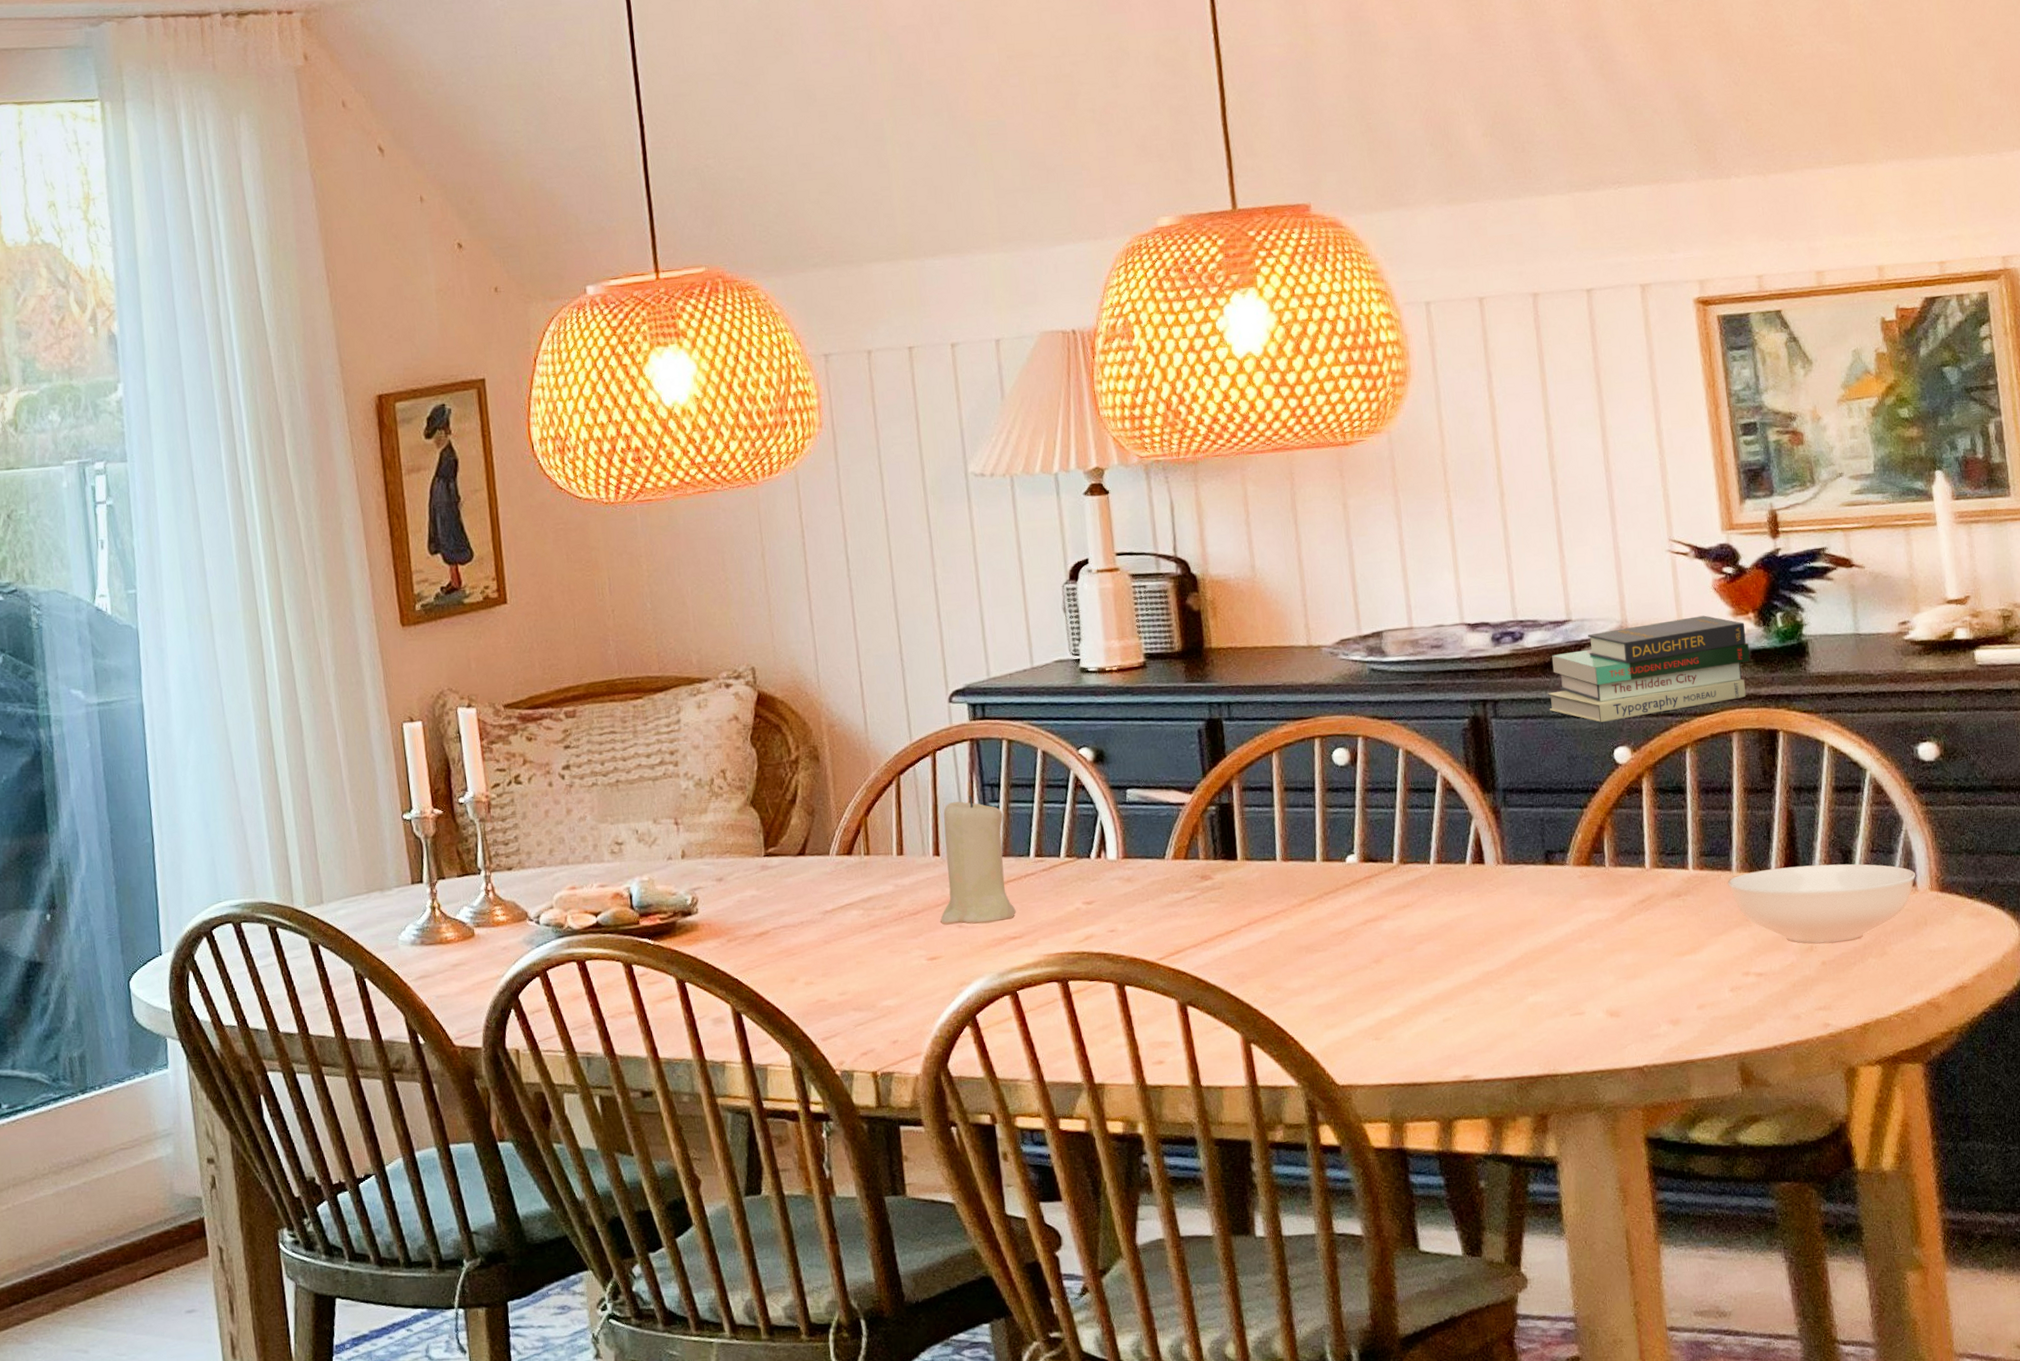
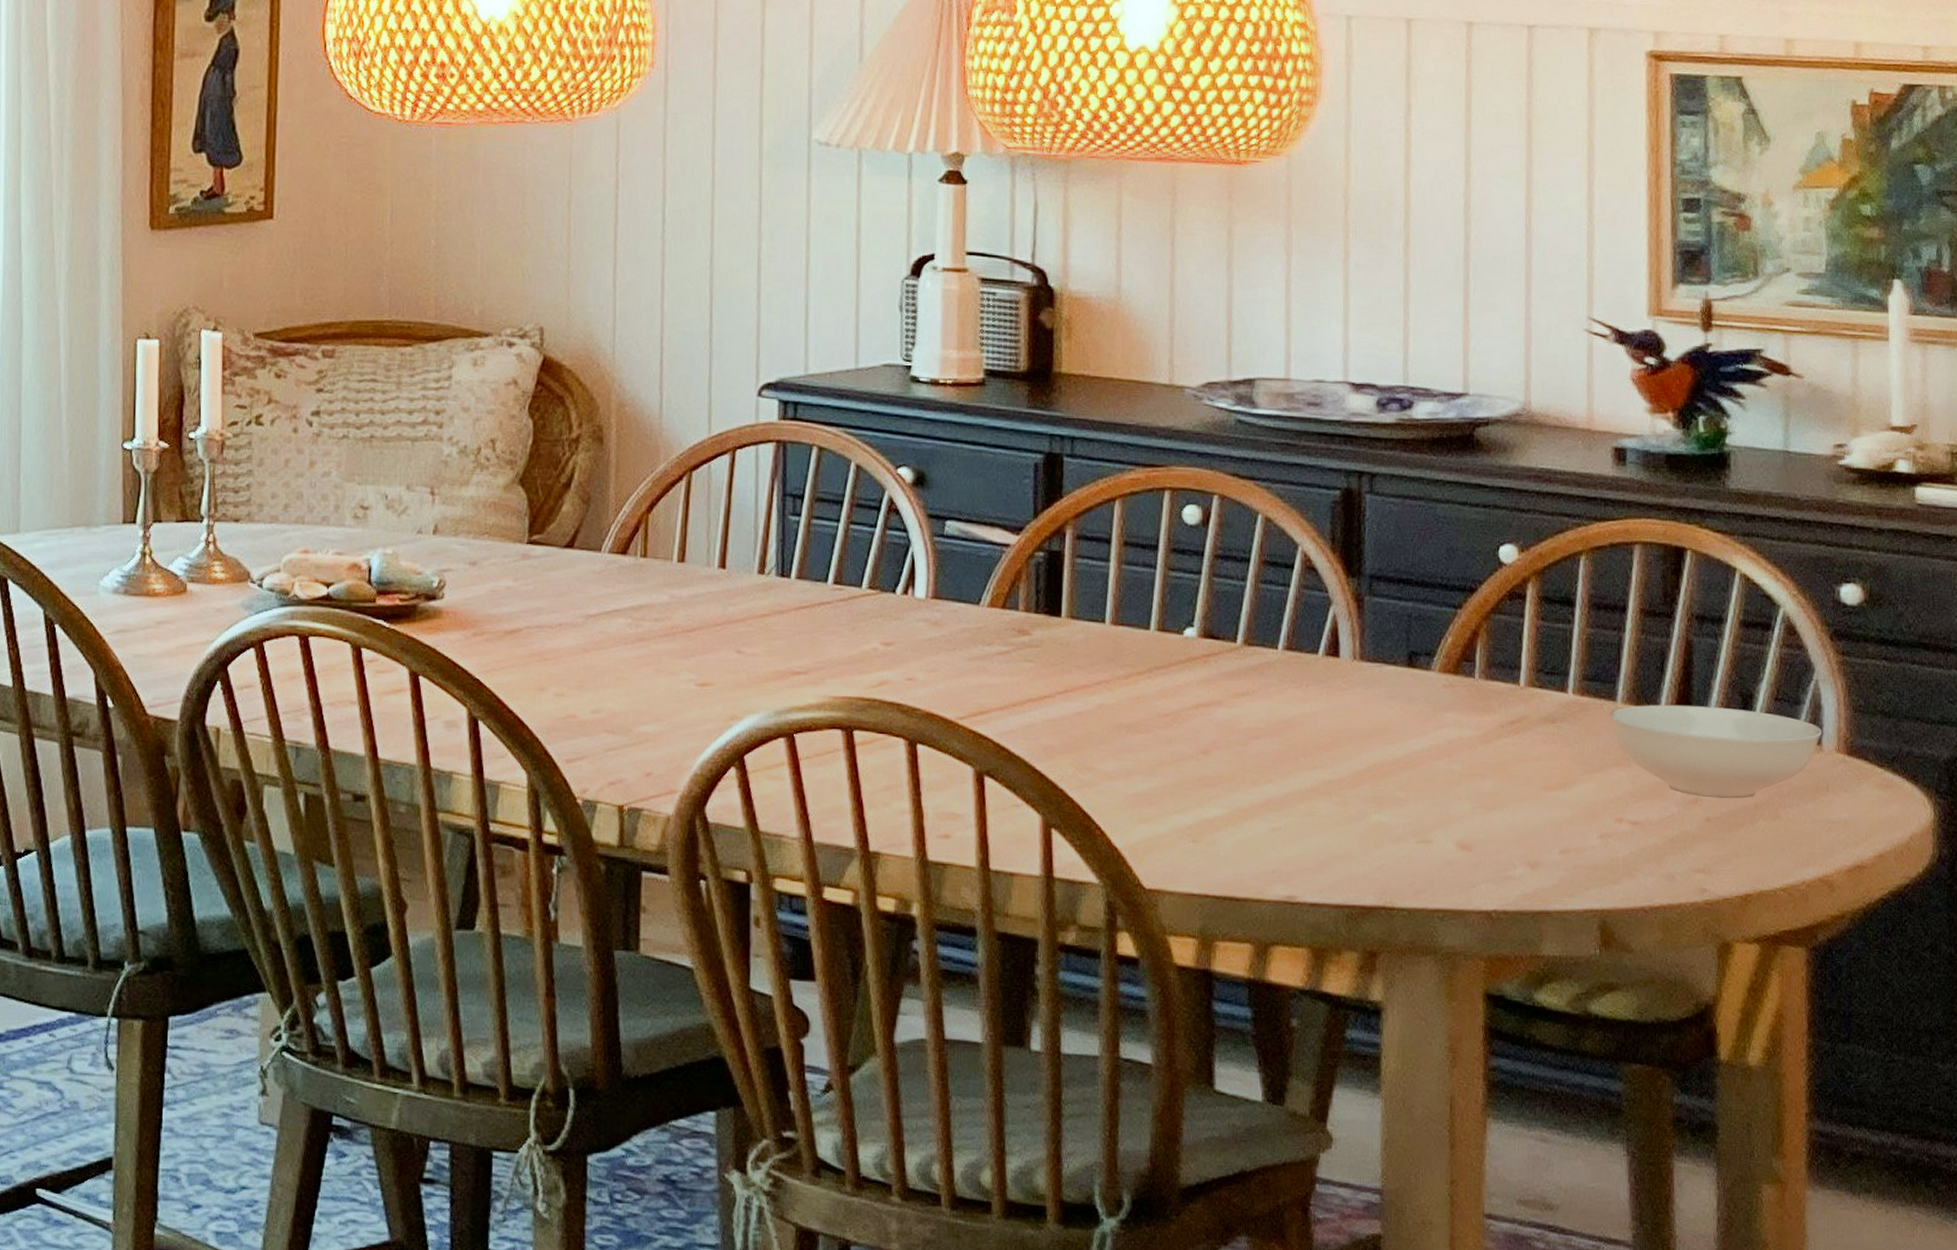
candle: present [940,796,1016,925] -> none [717,505,804,652]
books: present [1548,615,1750,723] -> none [1432,408,1664,515]

